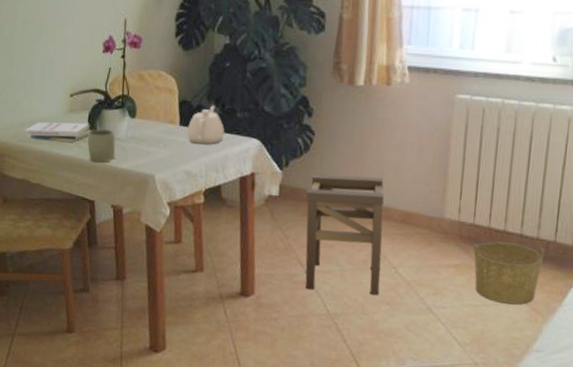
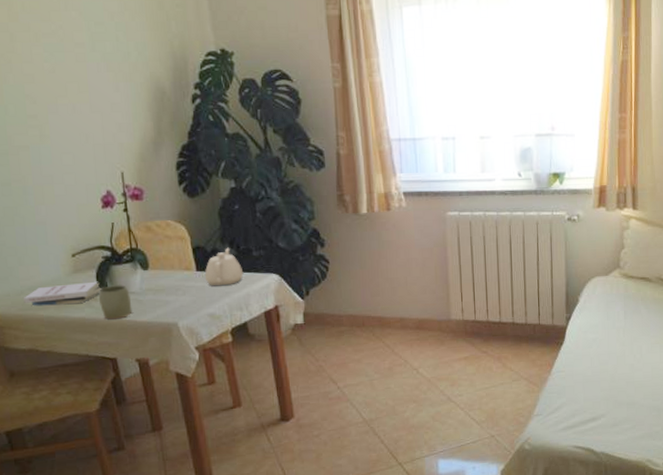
stool: present [305,173,384,295] -> none [329,293,406,402]
basket: present [473,241,545,305] -> none [478,331,533,382]

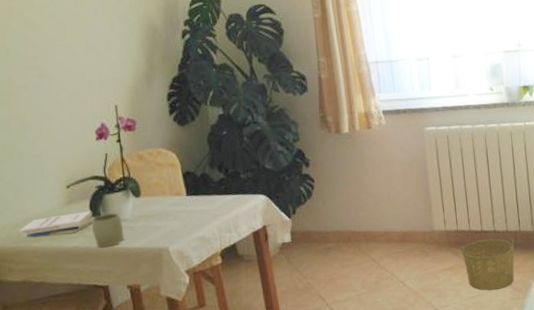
teapot: present [204,247,244,286] -> none [194,171,232,210]
basket: none [478,331,533,382] -> present [461,238,515,291]

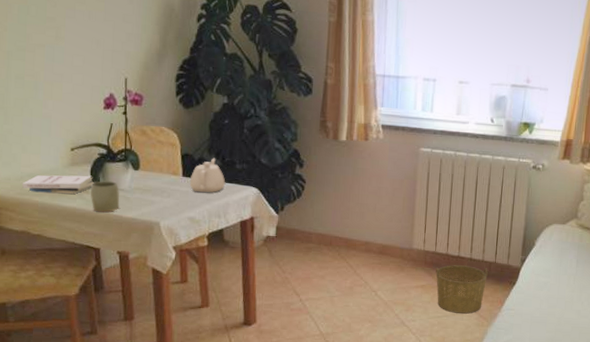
teapot: none [194,171,232,210] -> present [189,158,226,193]

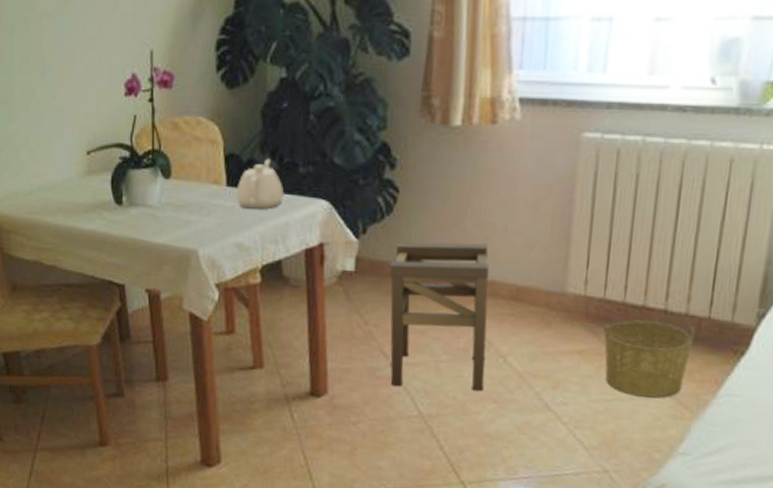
books: present [21,175,95,195] -> none [31,187,117,213]
mug: present [90,181,120,213] -> none [111,194,148,237]
stool: none [299,216,365,315] -> present [389,241,489,391]

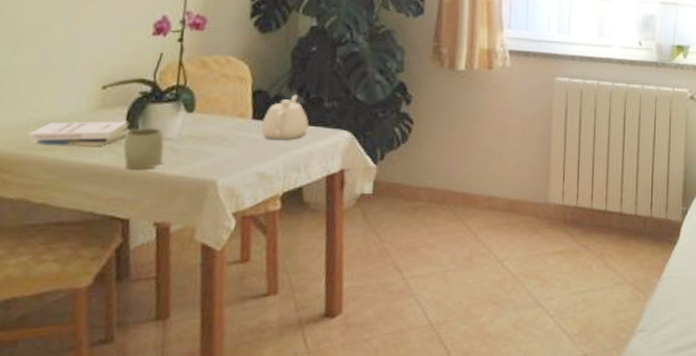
books: none [31,187,117,213] -> present [26,121,132,147]
mug: none [111,194,148,237] -> present [123,127,165,170]
stool: present [389,241,489,391] -> none [403,165,488,298]
basket: present [603,320,696,399] -> none [578,222,643,286]

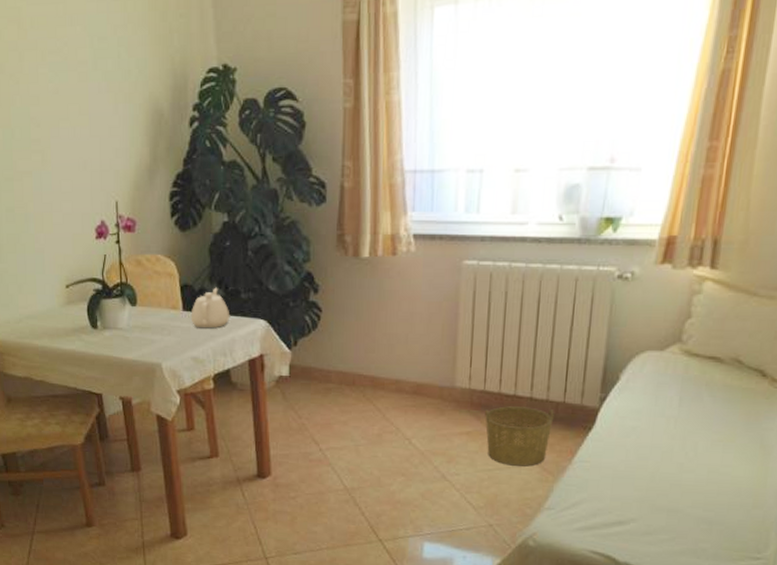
books: present [26,121,132,147] -> none [21,314,92,336]
mug: present [123,127,165,170] -> none [88,320,119,355]
basket: none [578,222,643,286] -> present [485,406,554,467]

